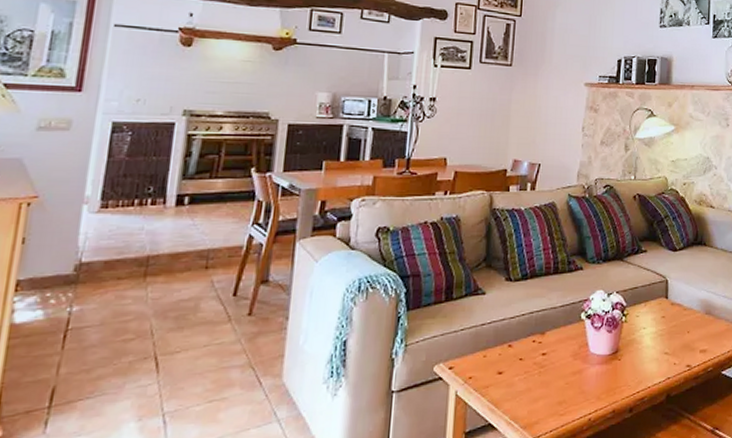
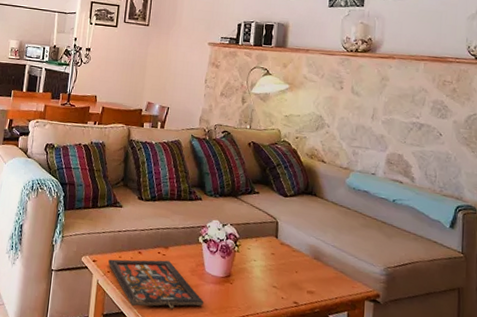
board game: none [469,349,589,414] -> present [108,259,204,309]

